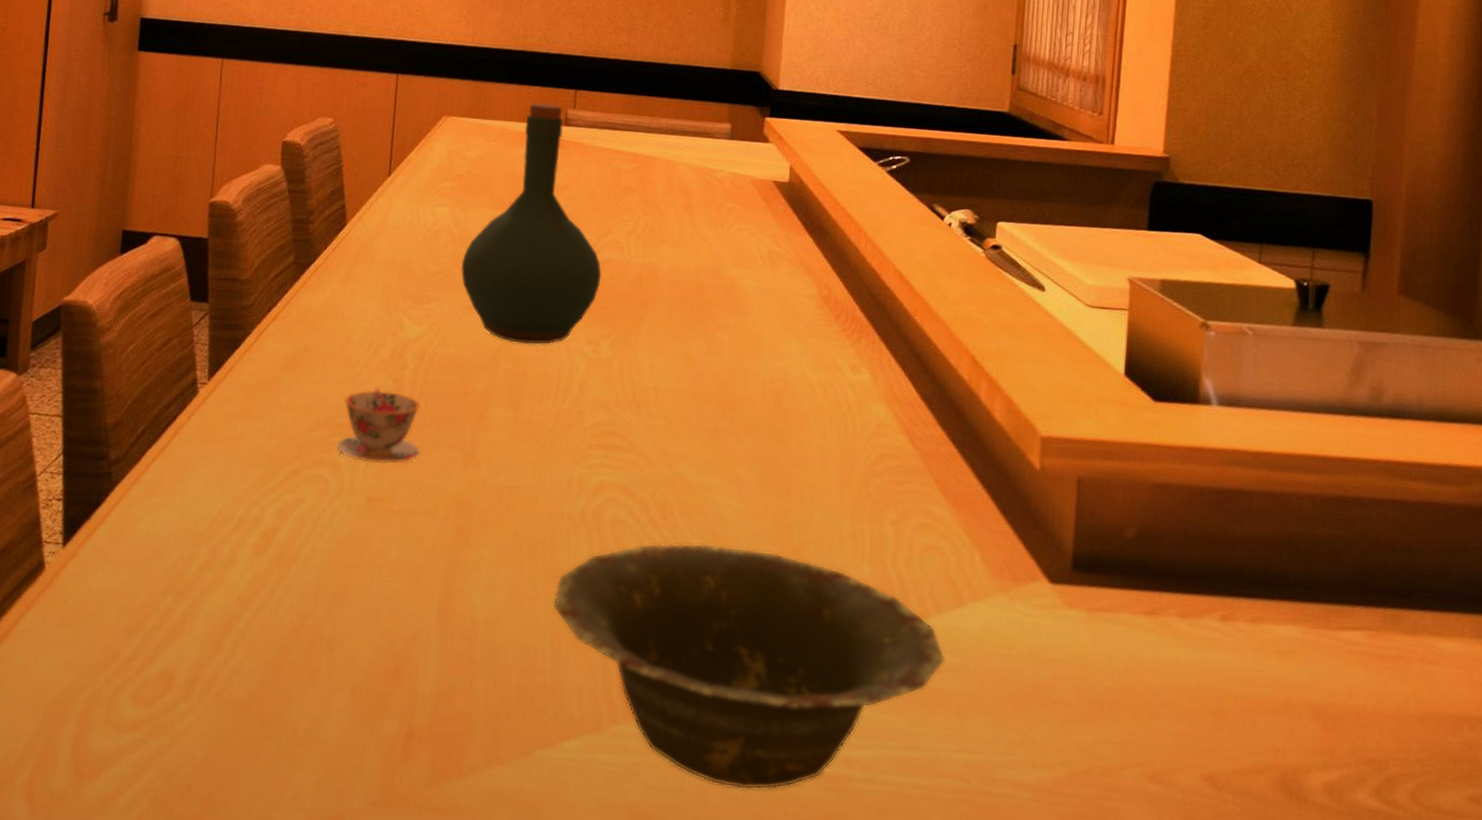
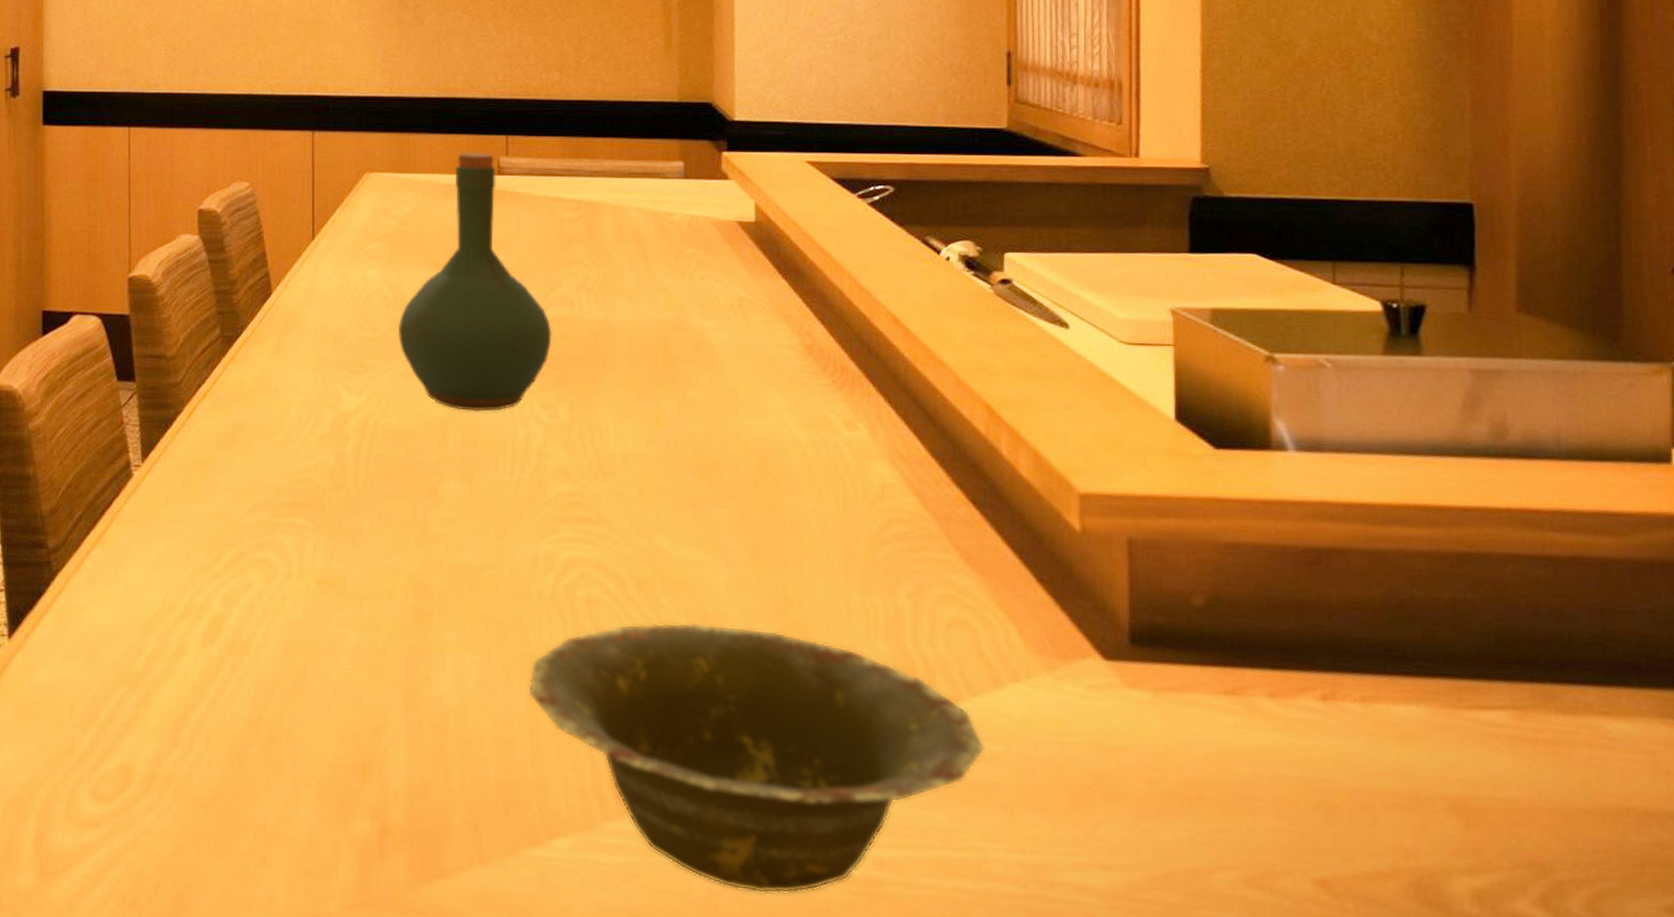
teacup: present [336,387,421,464] -> none [280,464,370,544]

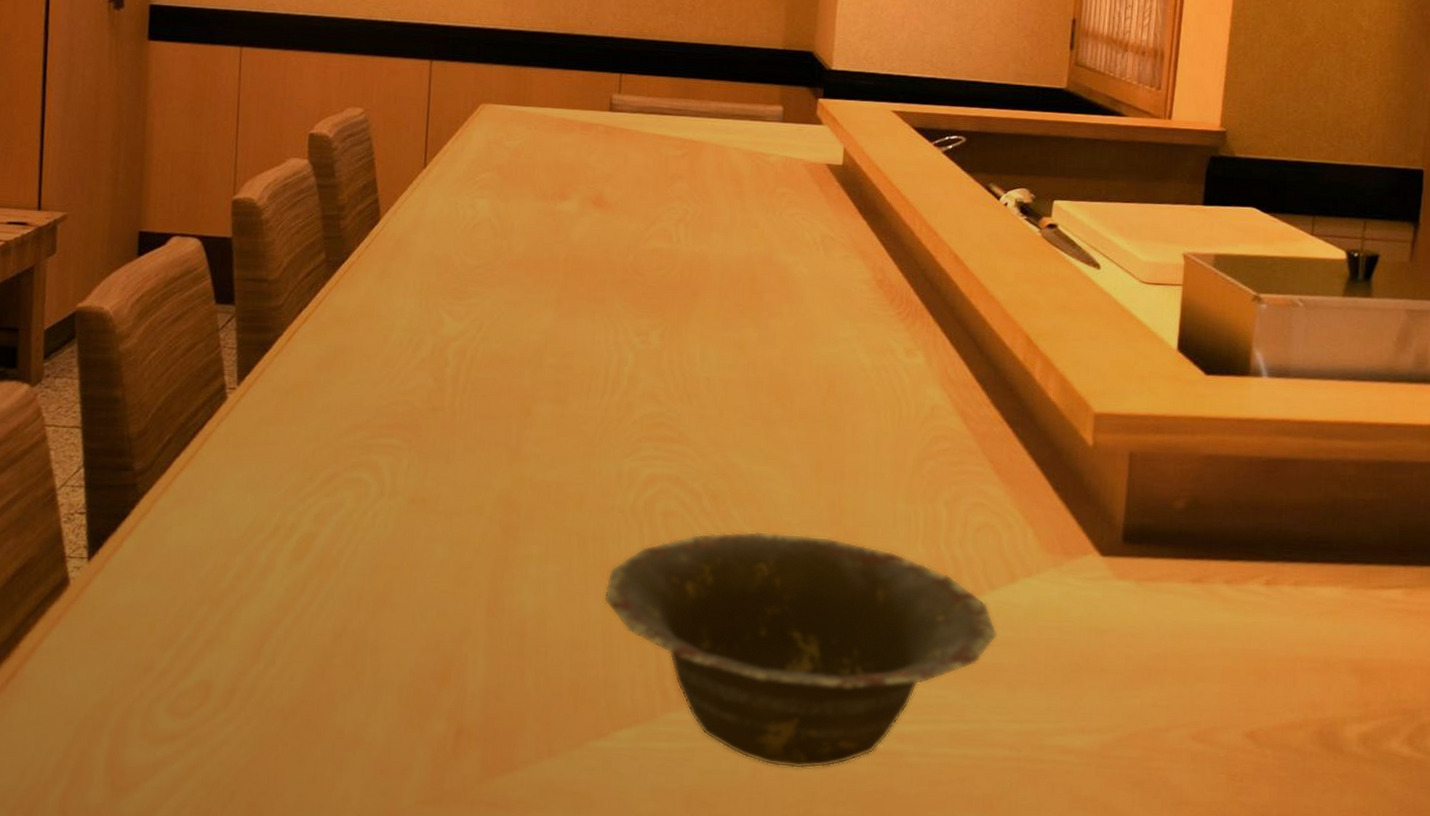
bottle: present [399,152,552,411] -> none [503,88,650,337]

